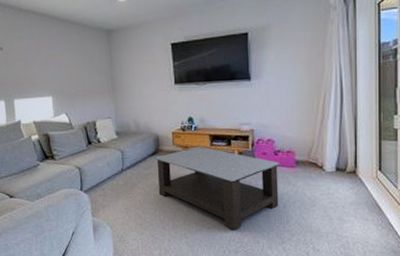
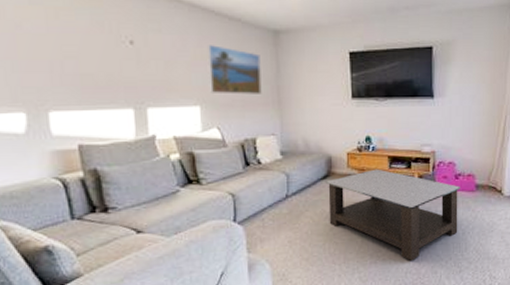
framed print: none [55,46,99,86] -> present [206,45,262,94]

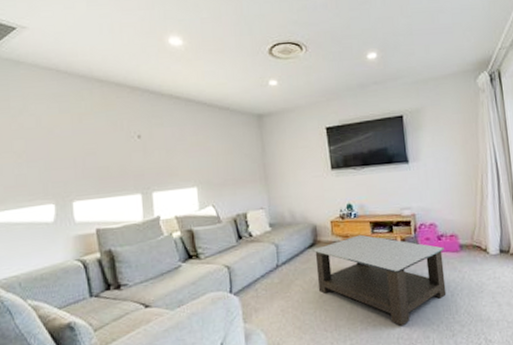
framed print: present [206,45,262,94] -> none [201,132,250,175]

